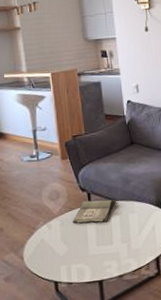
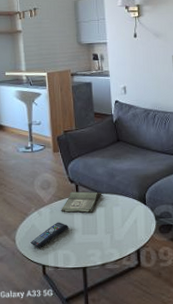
remote control: none [40,234,82,264] -> present [30,222,69,248]

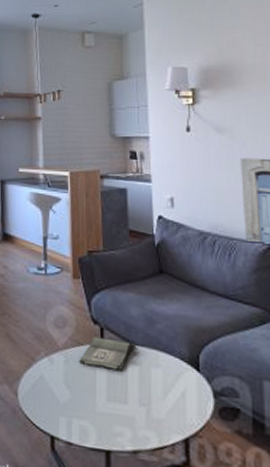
remote control: present [30,222,69,248] -> none [36,377,89,411]

